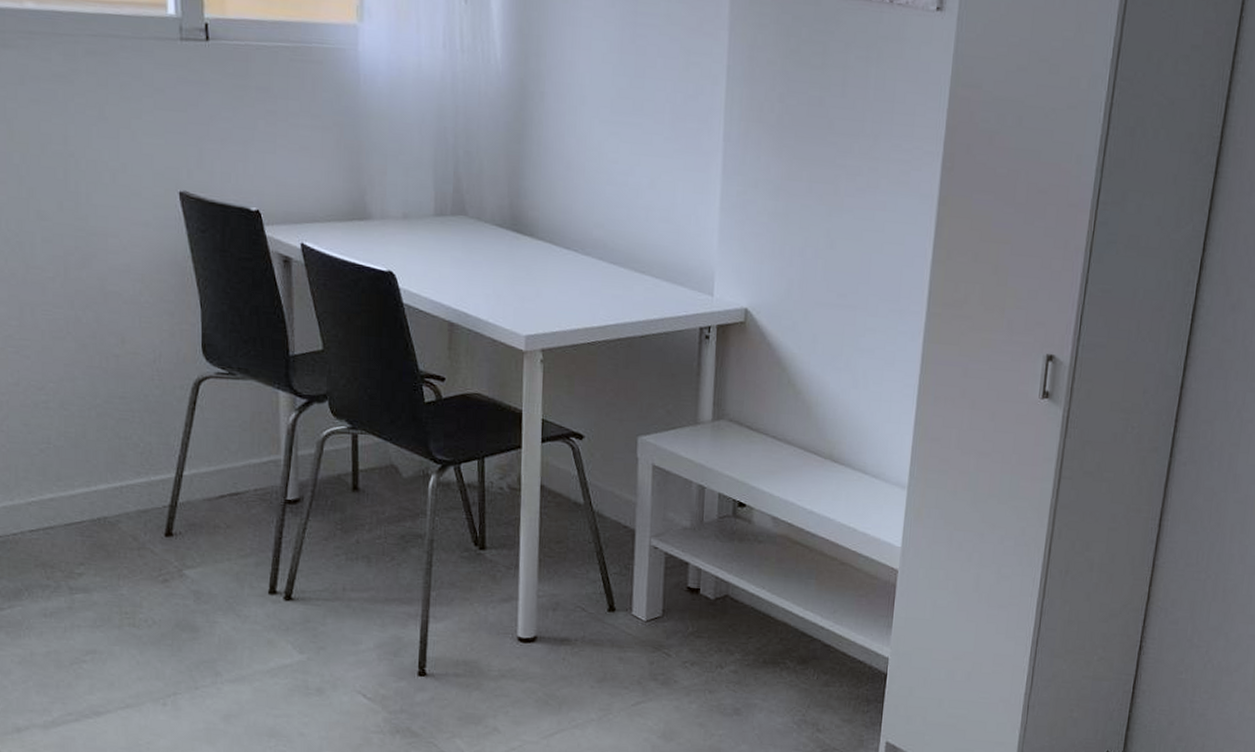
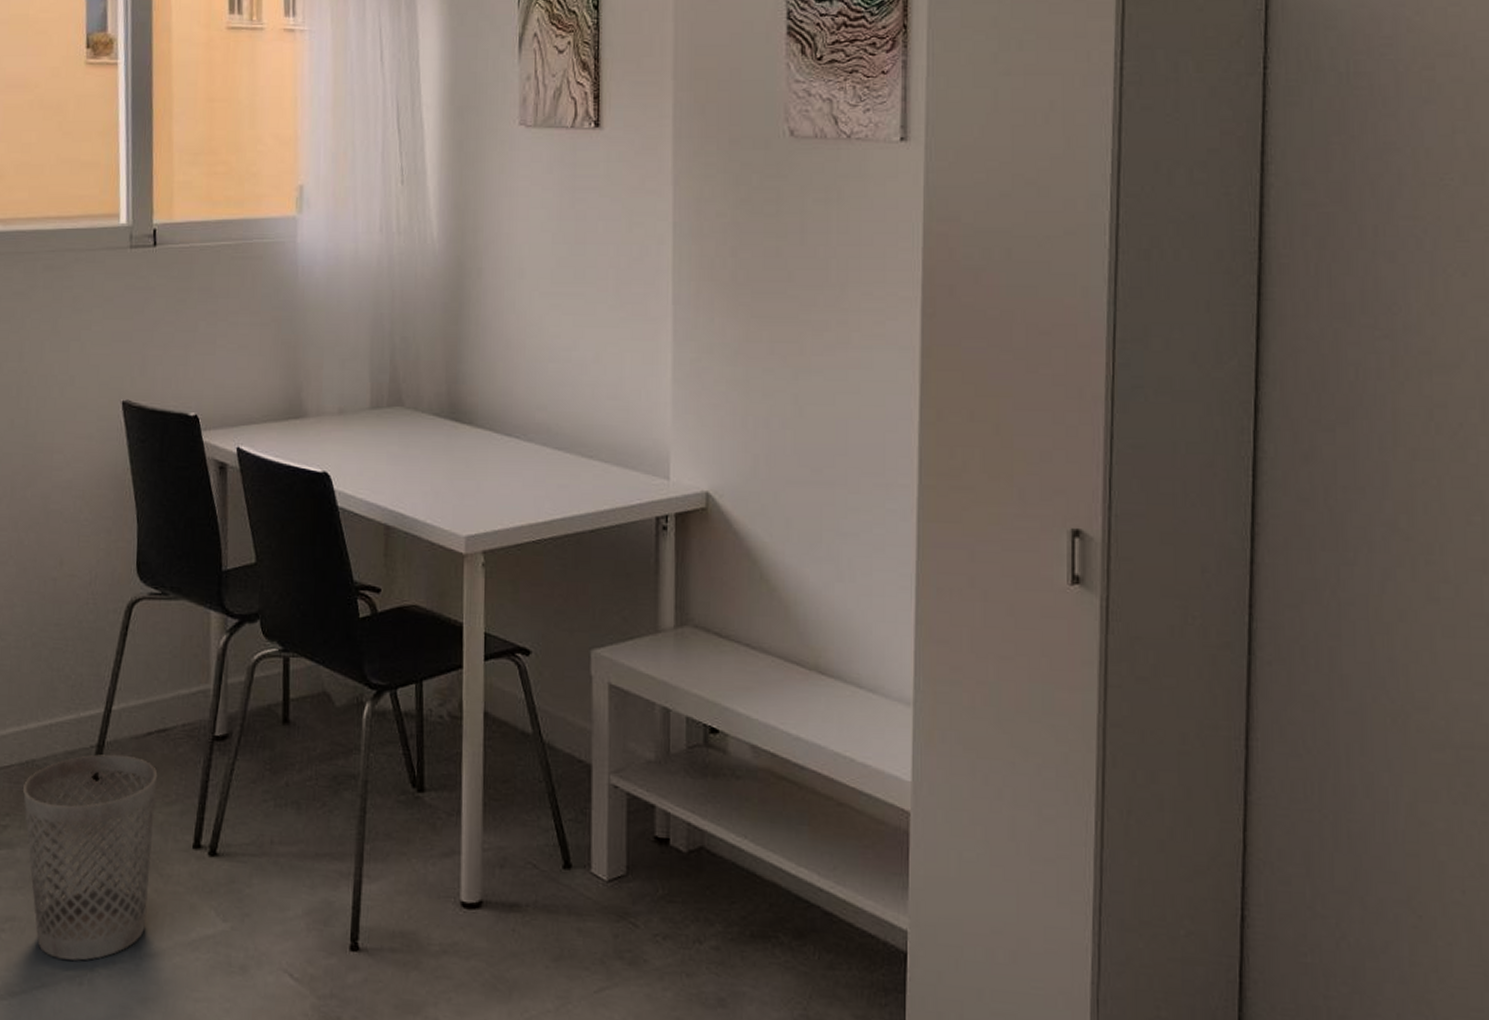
wastebasket: none [97,513,232,686] -> present [23,754,158,961]

